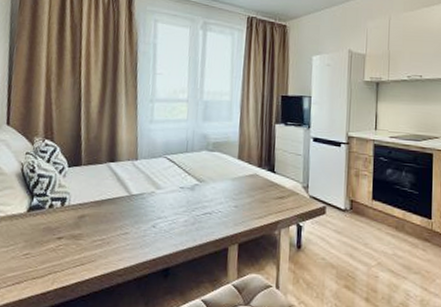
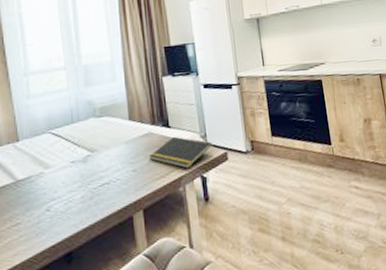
notepad: none [251,182,312,215] -> present [148,136,212,169]

